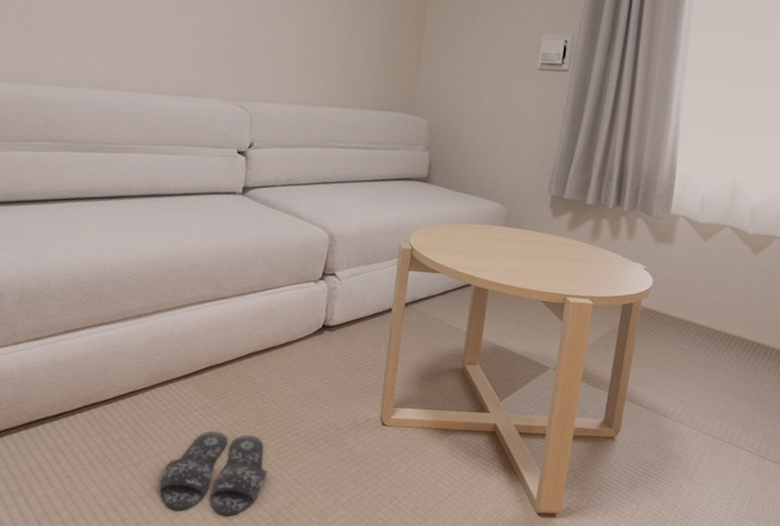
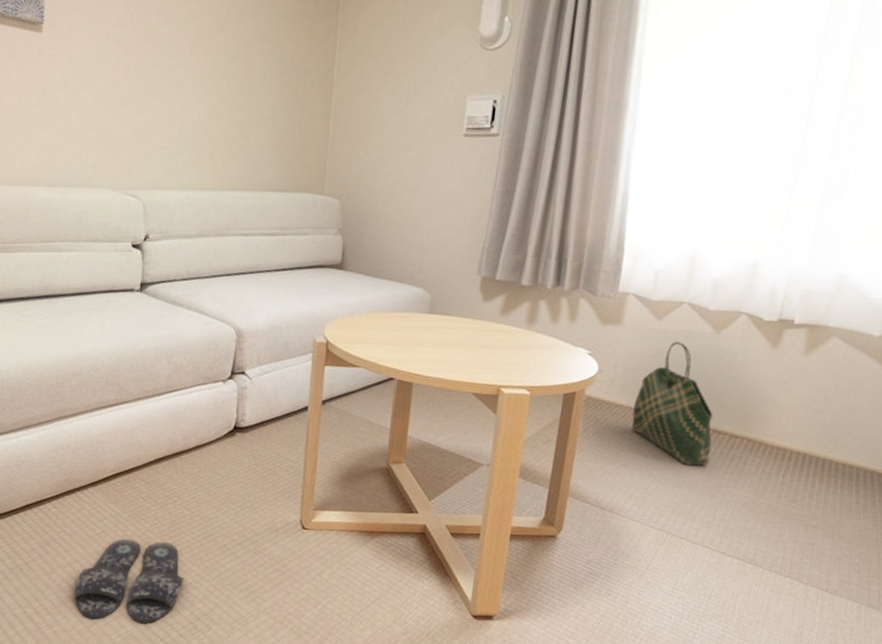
tote bag: none [681,260,752,375] -> present [631,341,713,466]

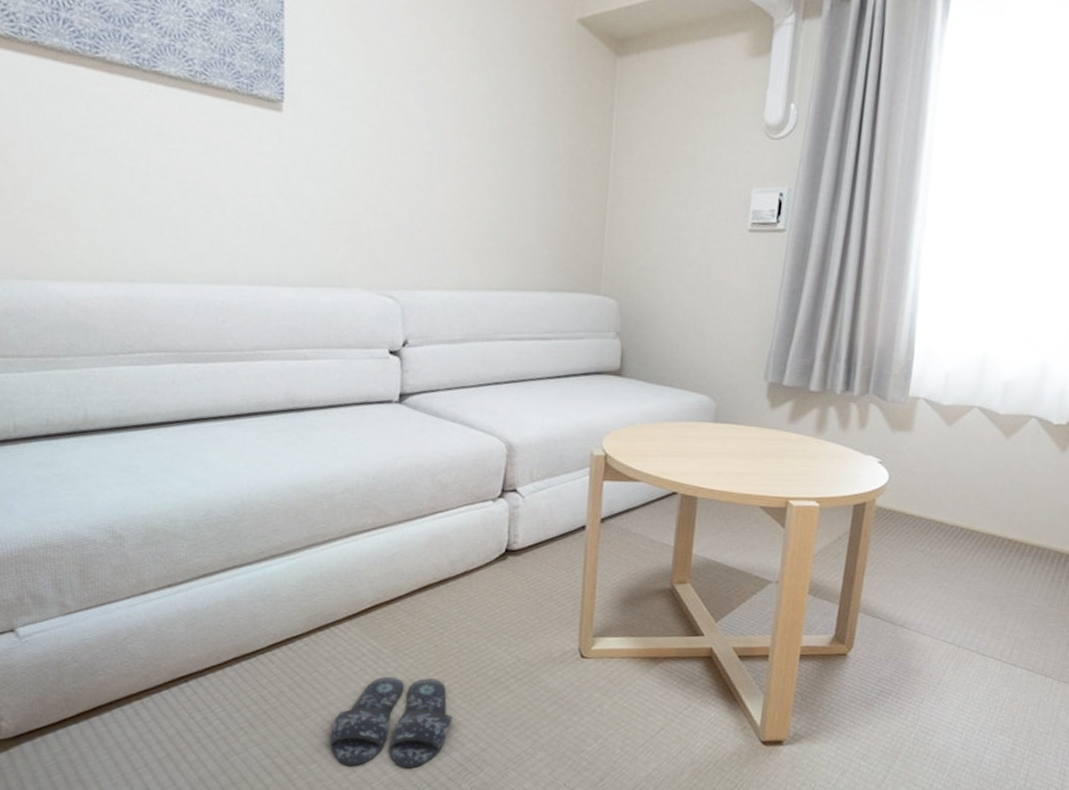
tote bag: present [631,341,713,466] -> none [922,447,1003,576]

